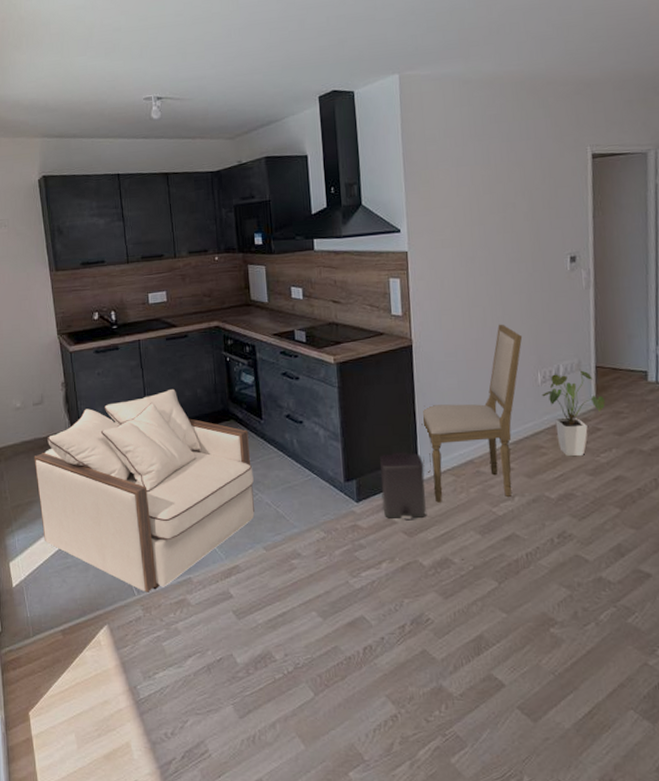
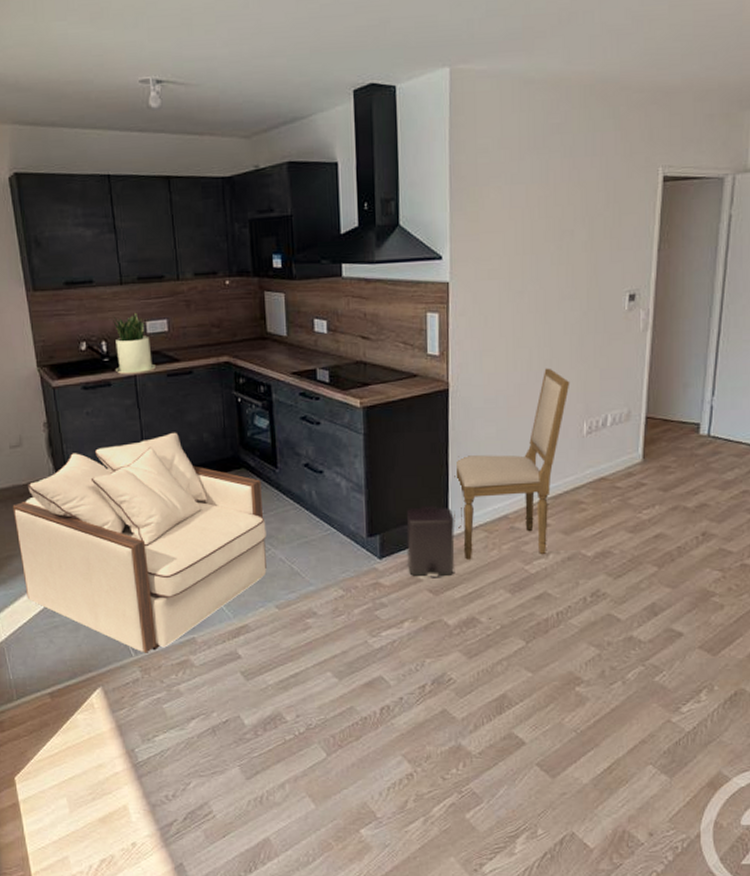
planter: none [119,287,157,340] -> present [111,313,157,375]
house plant: present [542,369,605,457] -> none [586,419,652,513]

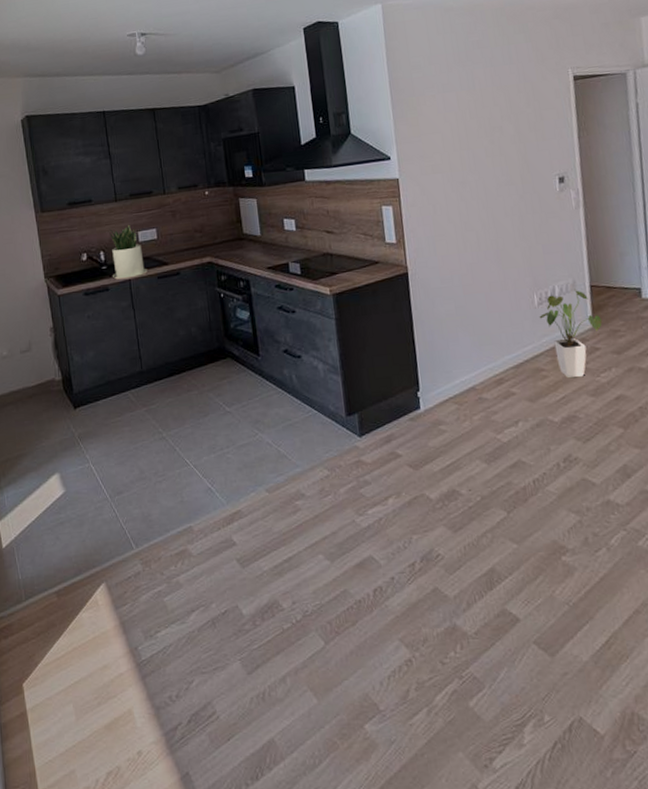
armchair: present [12,432,267,653] -> none [22,328,255,545]
pedal bin: present [406,505,455,577] -> none [381,382,431,452]
dining chair: present [454,368,570,560] -> none [421,247,517,433]
house plant: none [586,419,652,513] -> present [539,289,602,379]

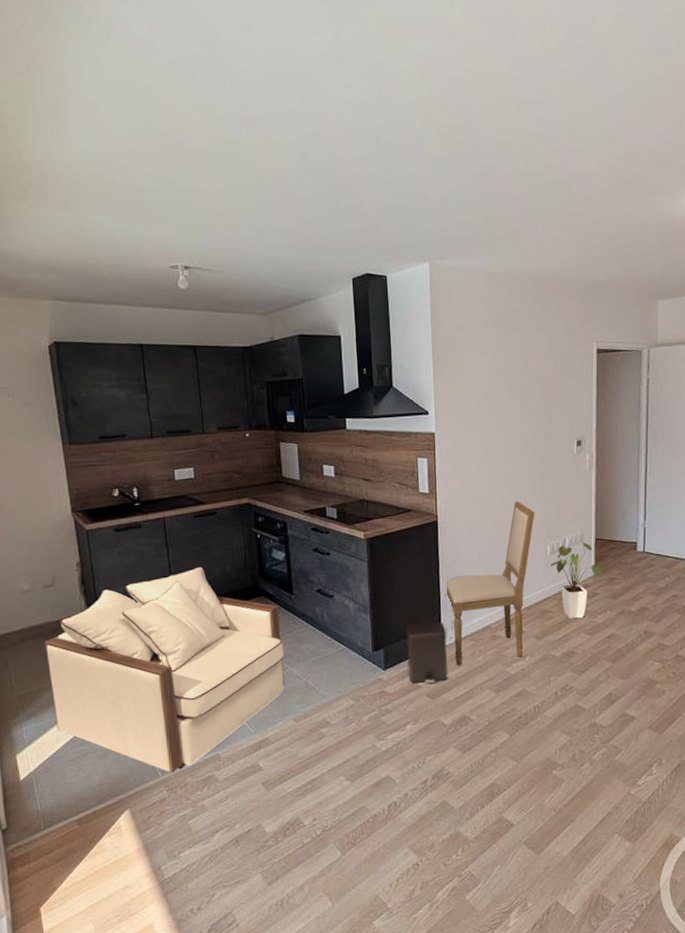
armchair: none [22,328,255,545] -> present [44,566,285,773]
planter: present [108,225,149,280] -> none [142,463,184,518]
pedal bin: none [381,382,431,452] -> present [406,620,448,683]
dining chair: none [421,247,517,433] -> present [445,501,535,666]

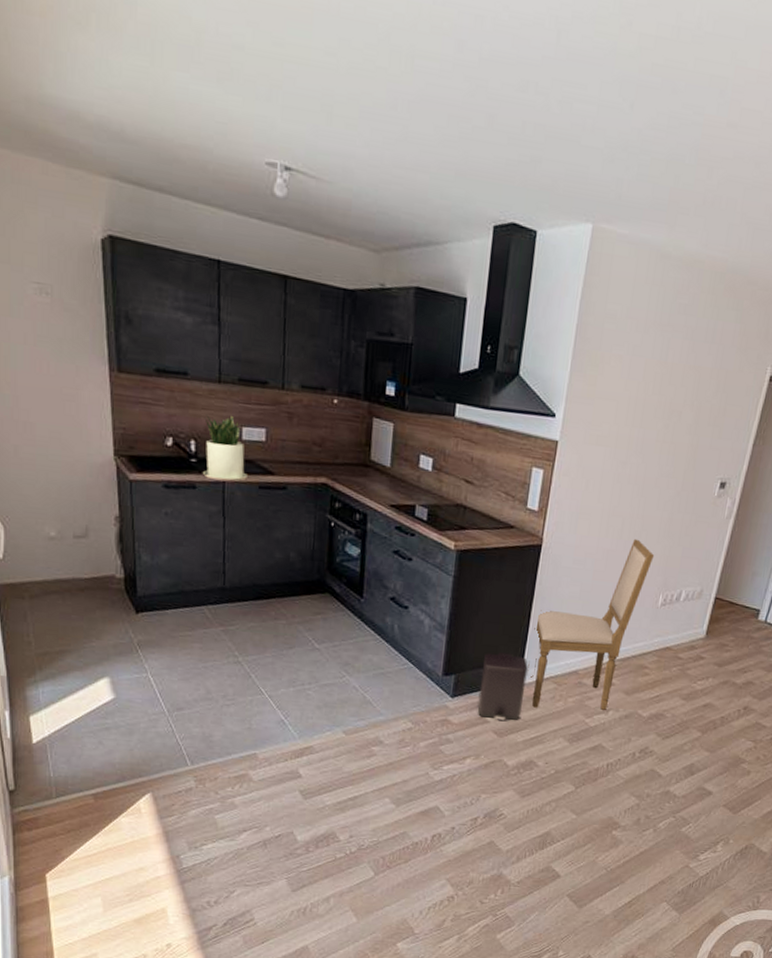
armchair: present [44,566,285,773] -> none [70,546,344,764]
planter: none [142,463,184,518] -> present [203,415,249,482]
house plant: present [550,541,602,619] -> none [658,597,715,681]

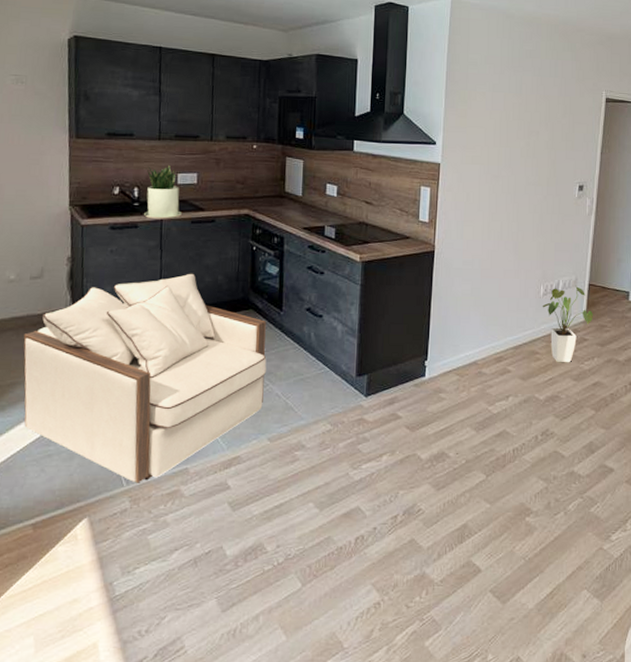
armchair: none [70,546,344,764] -> present [23,273,267,483]
pedal bin: present [477,652,528,720] -> none [389,350,432,415]
dining chair: present [527,538,655,710] -> none [432,239,532,400]
house plant: none [658,597,715,681] -> present [542,285,593,363]

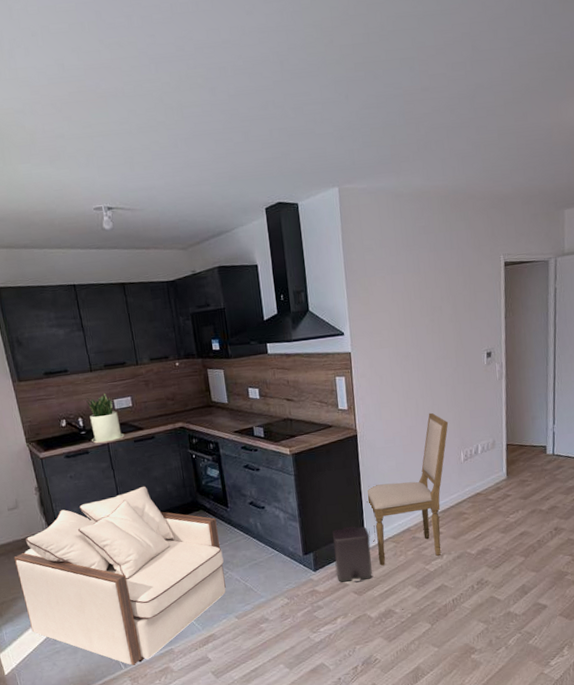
pedal bin: none [389,350,432,415] -> present [332,526,372,582]
dining chair: none [432,239,532,400] -> present [367,412,449,566]
house plant: present [542,285,593,363] -> none [464,447,514,520]

